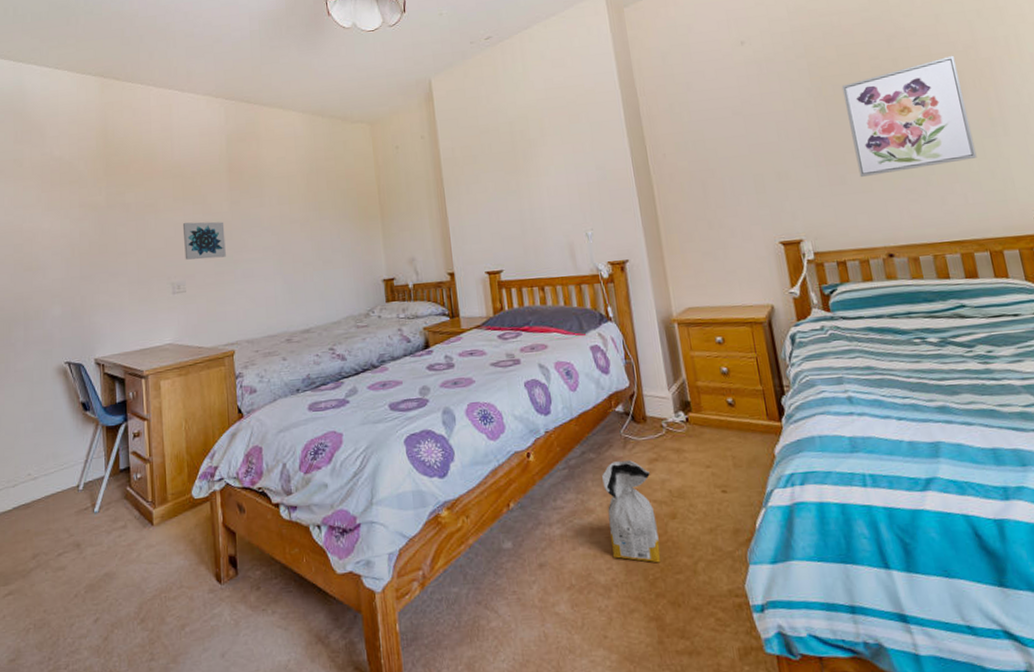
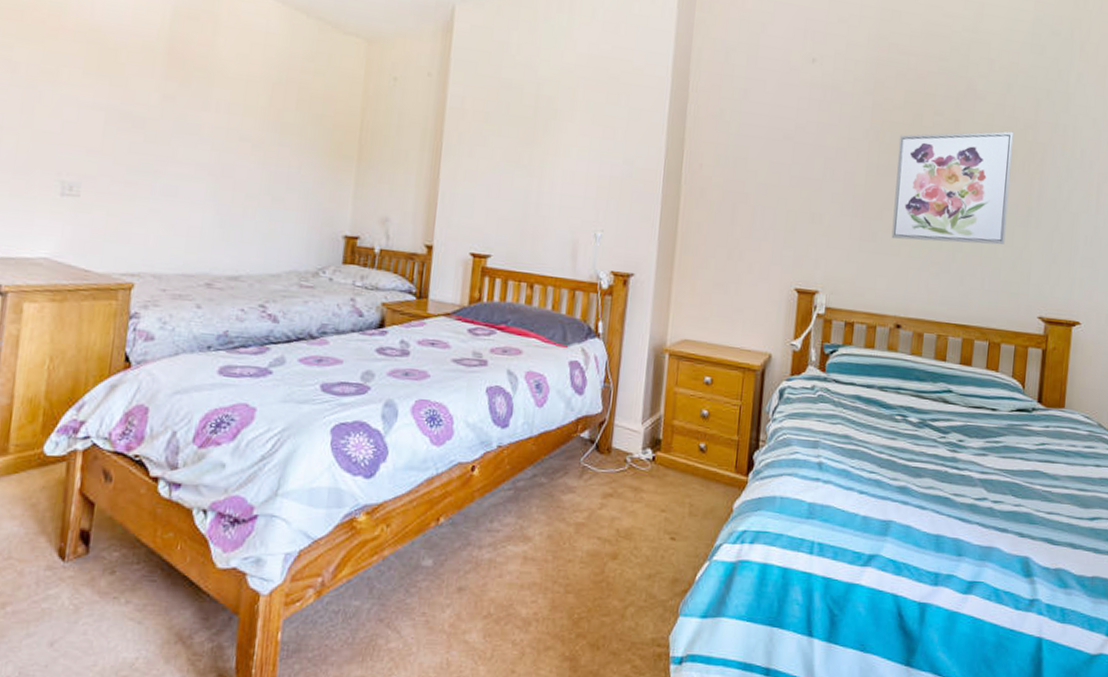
wall art: present [182,221,226,260] -> none [86,106,149,164]
bag: present [602,460,660,563] -> none [540,490,601,603]

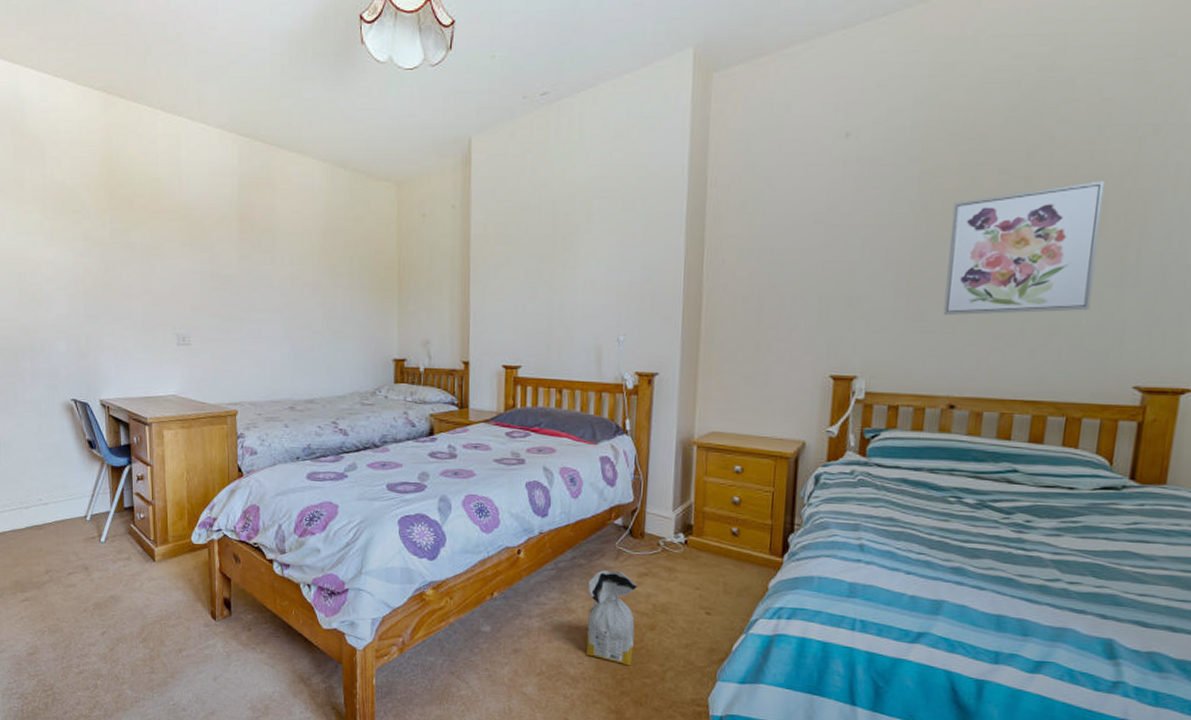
bag: none [540,490,601,603] -> present [585,570,637,666]

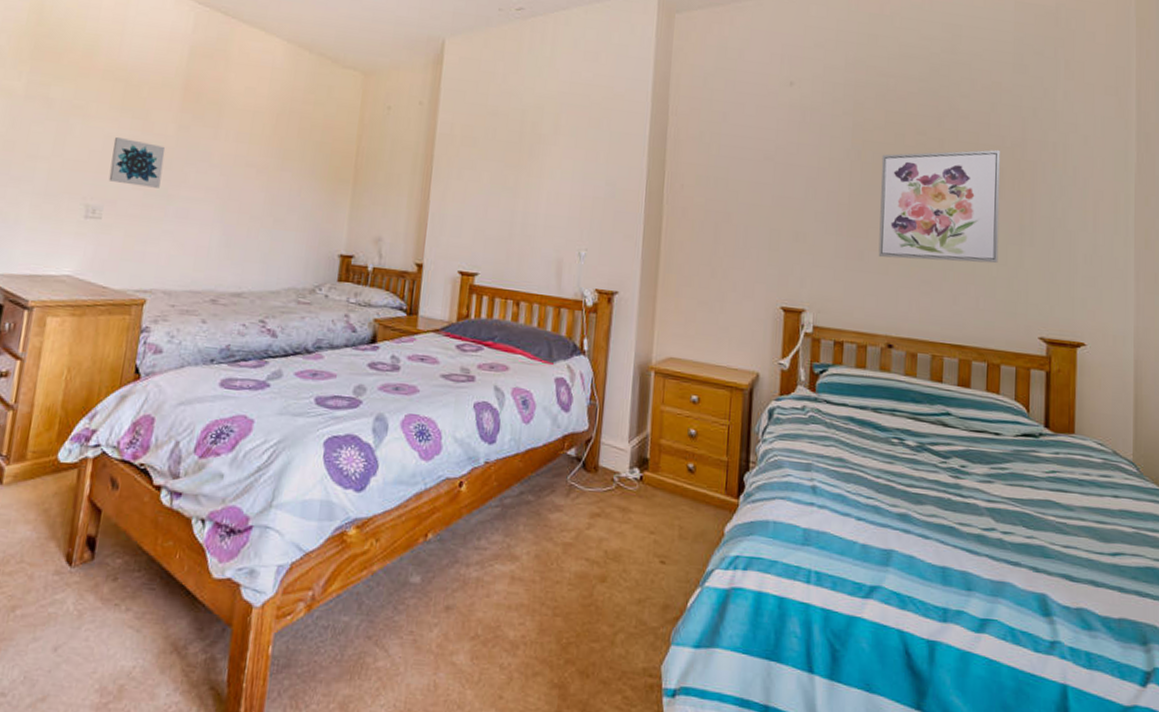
wall art: none [189,270,233,314] -> present [108,136,166,188]
bag: present [585,570,637,666] -> none [528,509,589,627]

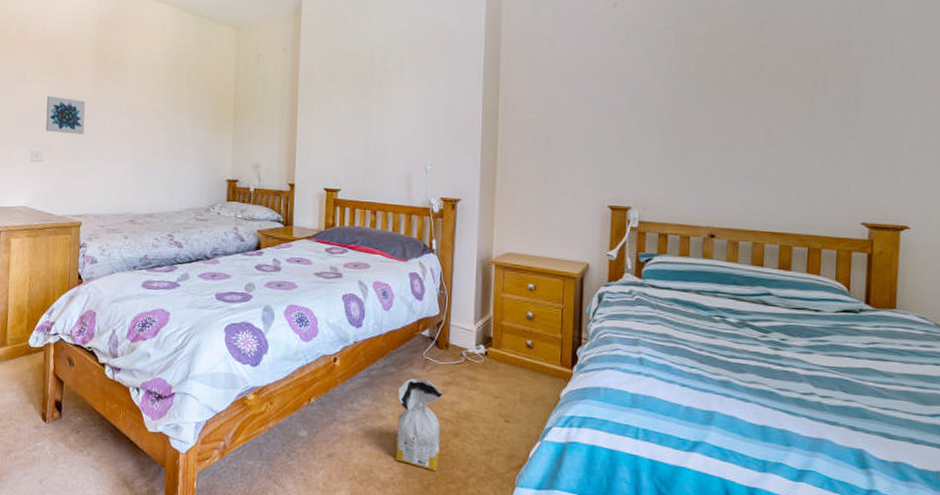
bag: none [528,509,589,627] -> present [395,378,442,472]
wall art: present [878,149,1001,263] -> none [701,50,824,158]

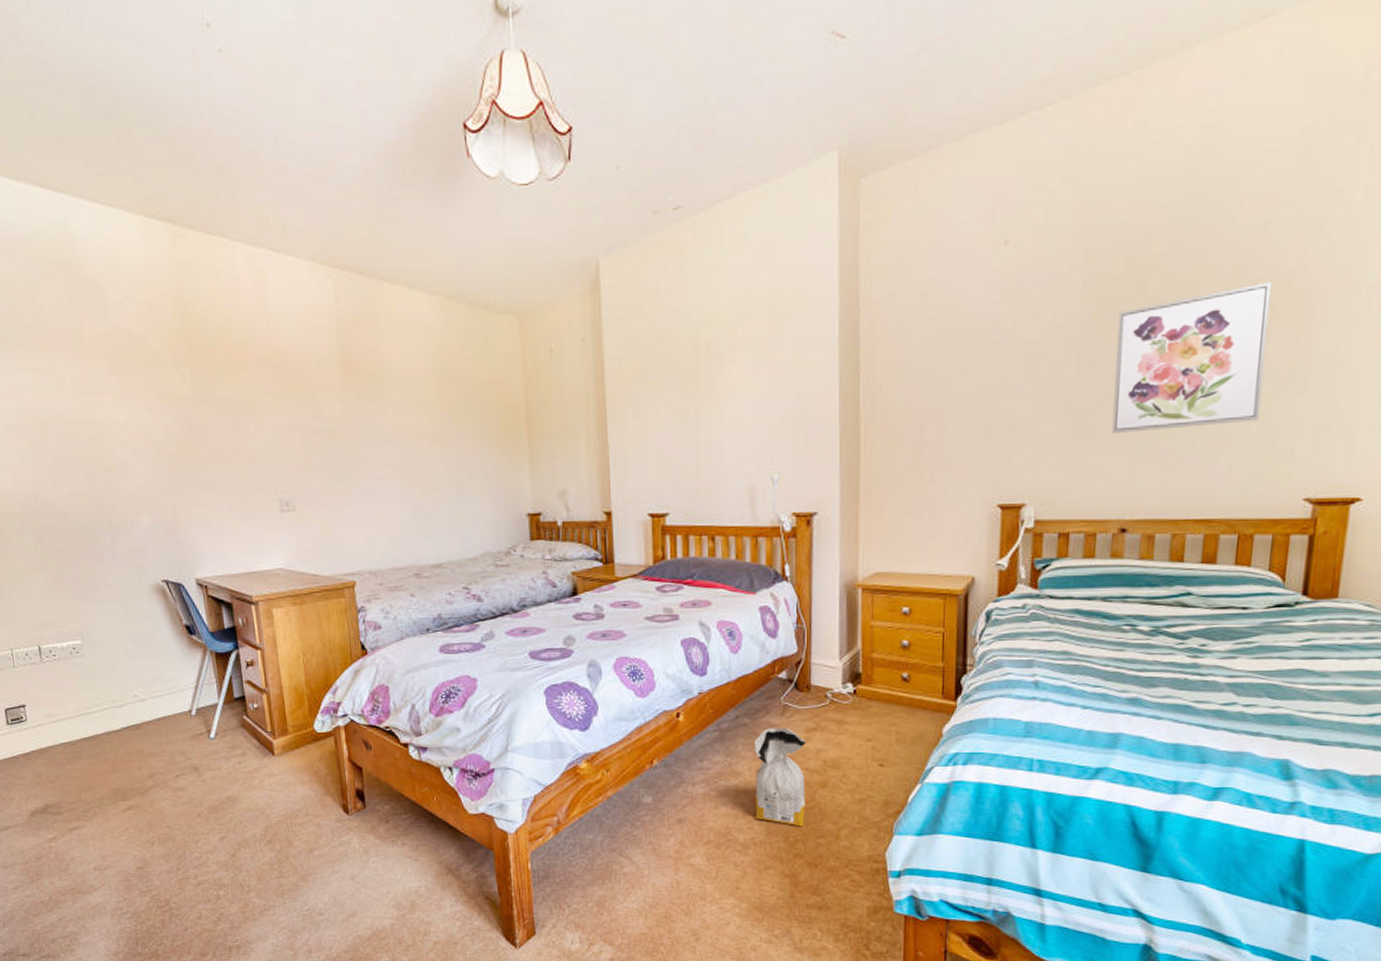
wall art: present [45,95,86,135] -> none [287,426,342,474]
wall art: none [701,50,824,158] -> present [1111,281,1271,435]

